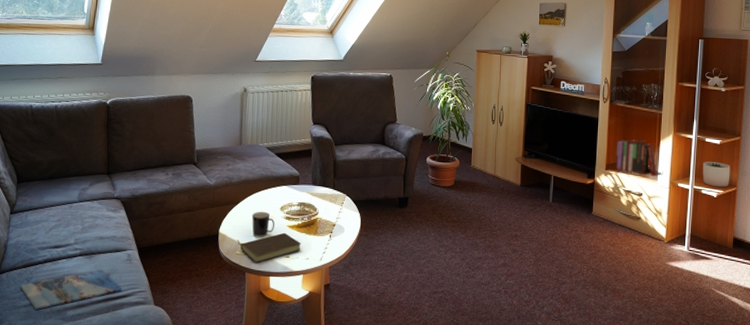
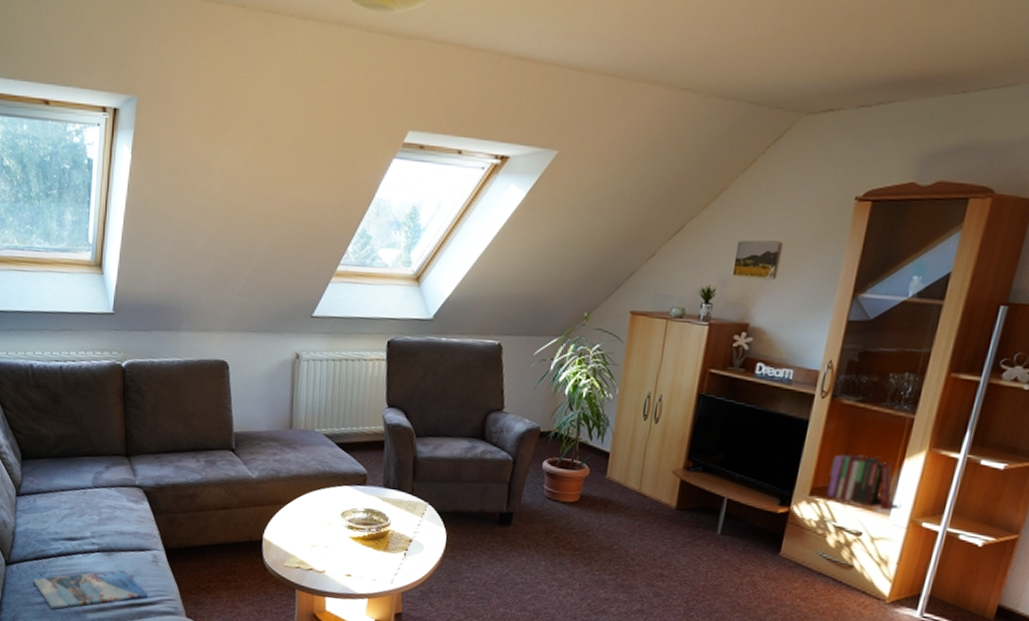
book: present [236,232,301,262] -> none [284,544,367,579]
mug: present [252,211,275,238] -> none [304,515,333,549]
planter: present [702,161,730,188] -> none [964,494,1015,534]

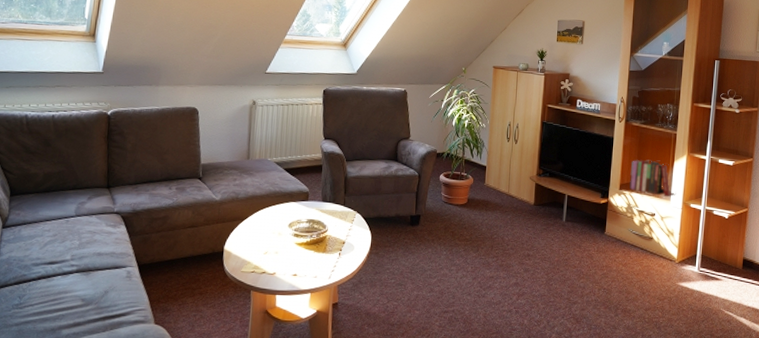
magazine: present [33,569,149,609] -> none [12,286,121,328]

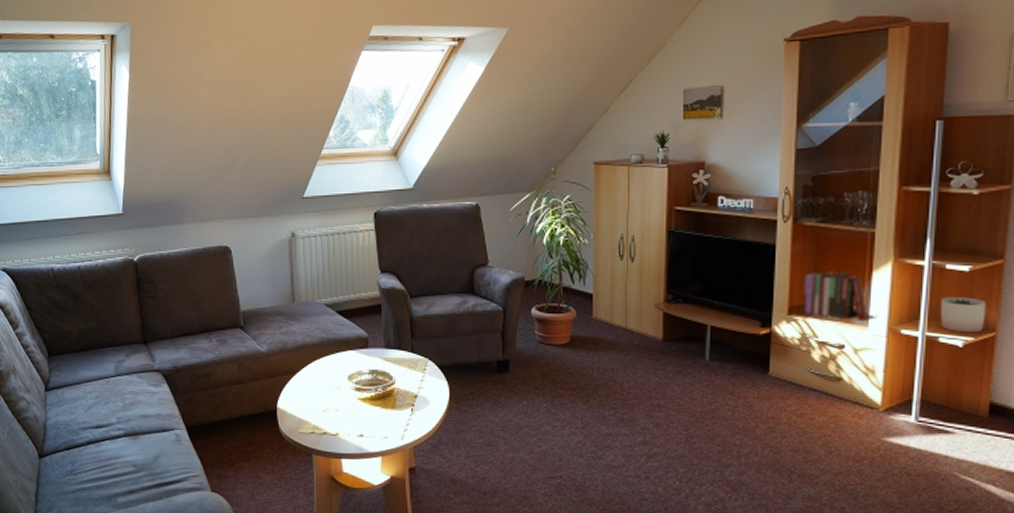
planter: none [714,182,742,209] -> present [940,297,986,333]

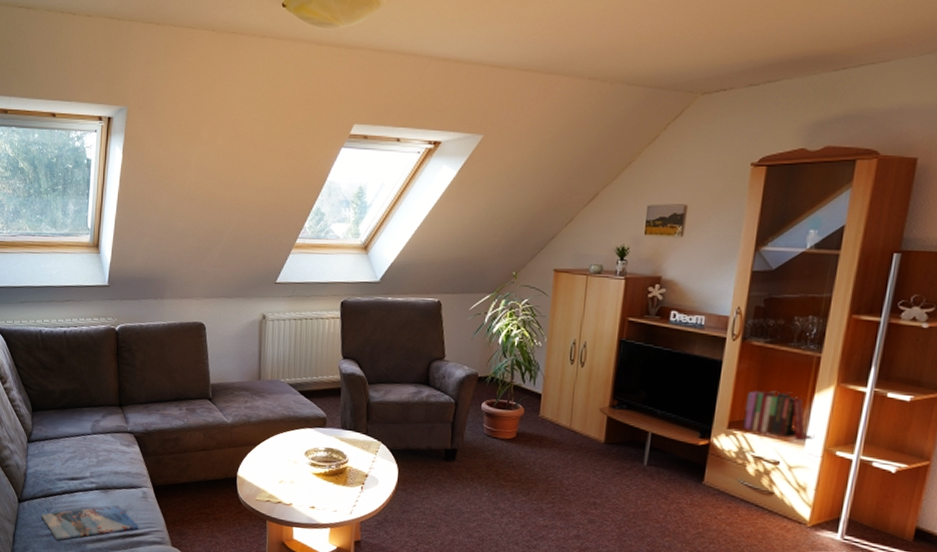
magazine: none [66,451,174,496] -> present [41,504,139,540]
planter: present [940,297,986,333] -> none [876,424,923,461]

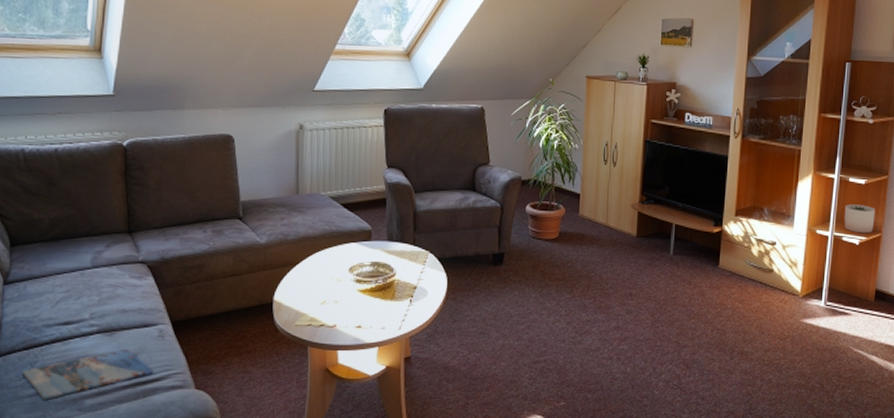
books: present [742,389,815,441] -> none [746,180,800,223]
planter: none [876,424,923,461] -> present [844,204,875,234]

